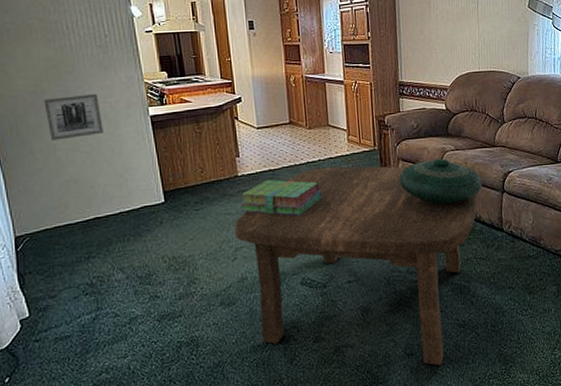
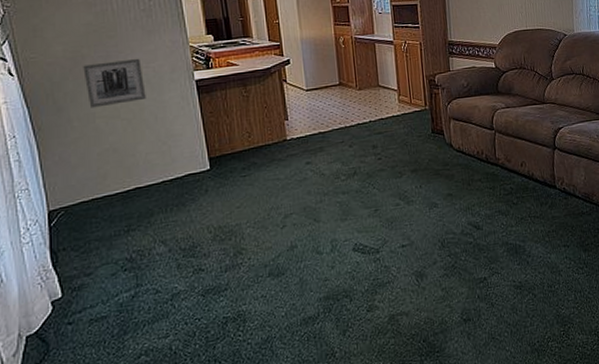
coffee table: present [234,166,479,366] -> none [283,125,531,331]
stack of books: present [240,179,322,217] -> none [289,142,374,180]
decorative bowl: present [399,158,483,205] -> none [451,116,534,164]

